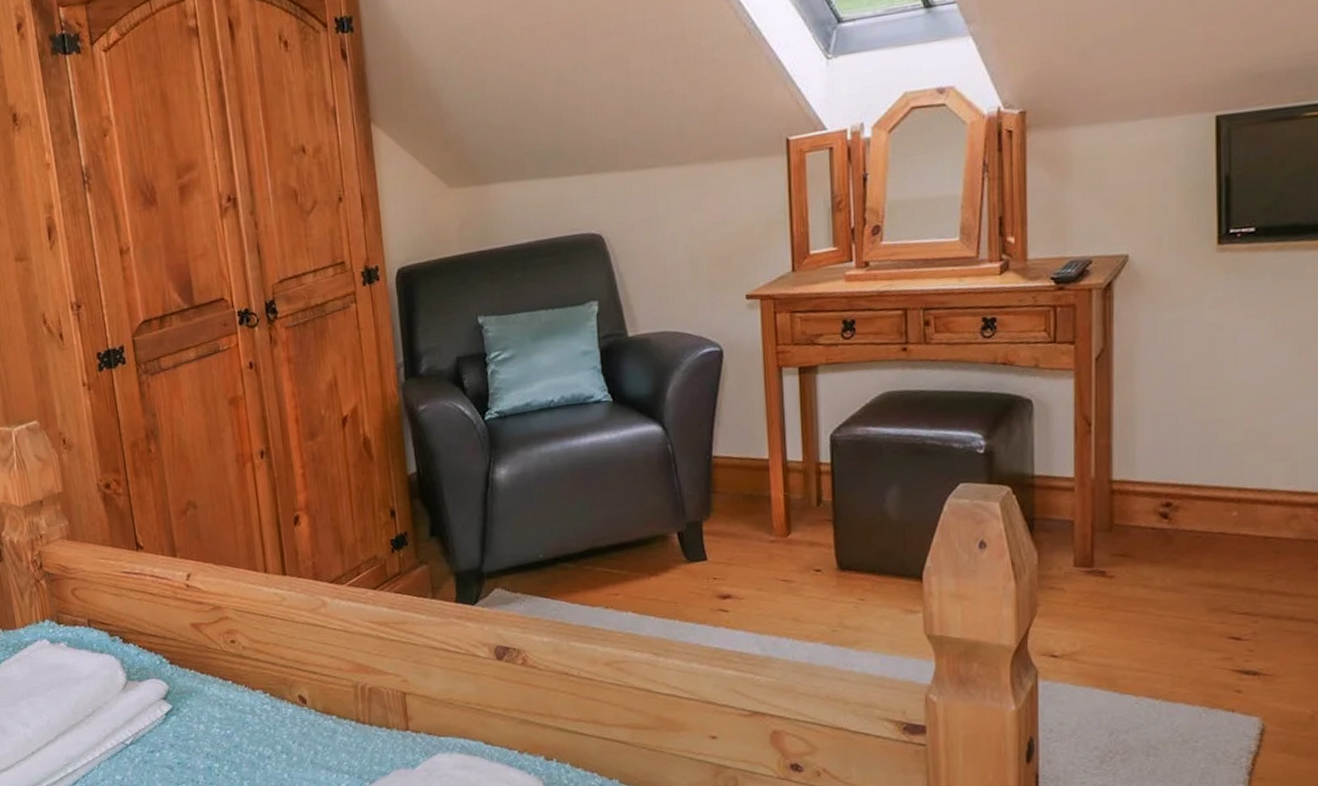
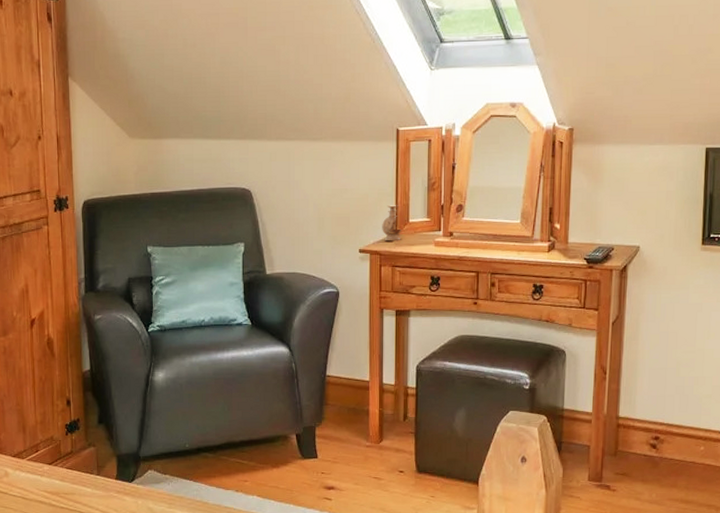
perfume bottle: none [774,234,802,282] -> present [382,205,403,242]

